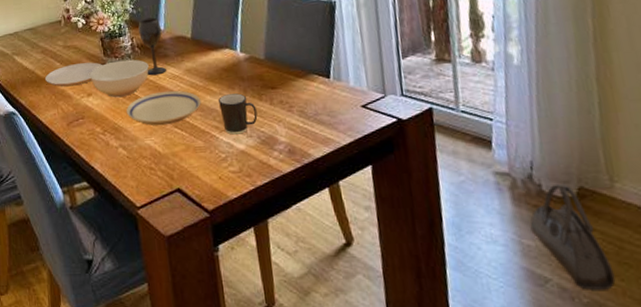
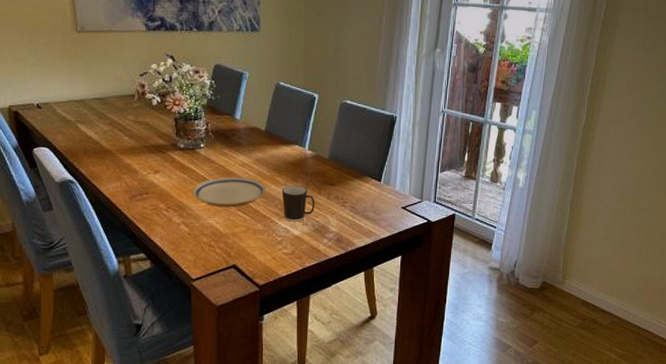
plate: present [45,62,102,87] -> none [111,140,173,162]
bowl: present [89,59,149,97] -> none [159,143,220,177]
wine glass: present [138,17,166,76] -> none [215,106,238,161]
handbag: present [530,183,616,290] -> none [505,278,552,354]

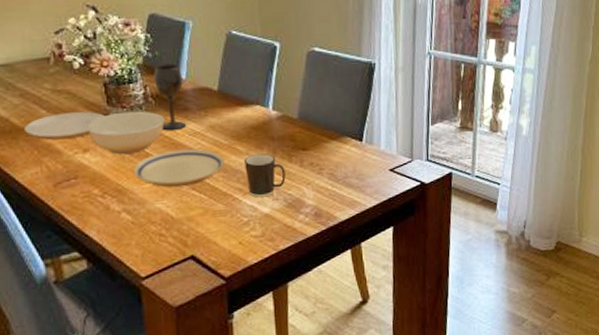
plate: none [111,140,173,162] -> present [25,112,105,140]
bowl: none [159,143,220,177] -> present [86,111,165,154]
wine glass: none [215,106,238,161] -> present [154,63,186,131]

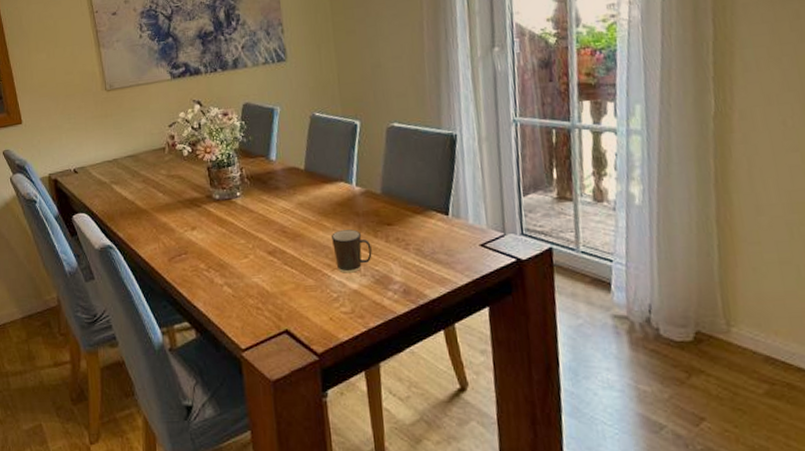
plate: present [25,112,105,140] -> none [146,193,208,220]
bowl: present [86,111,165,154] -> none [194,191,259,231]
plate: present [133,148,225,187] -> none [232,225,313,262]
wine glass: present [154,63,186,131] -> none [248,146,277,209]

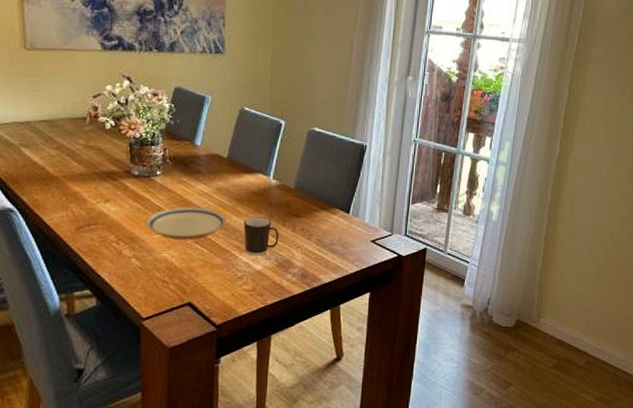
plate: none [232,225,313,262] -> present [146,206,227,239]

